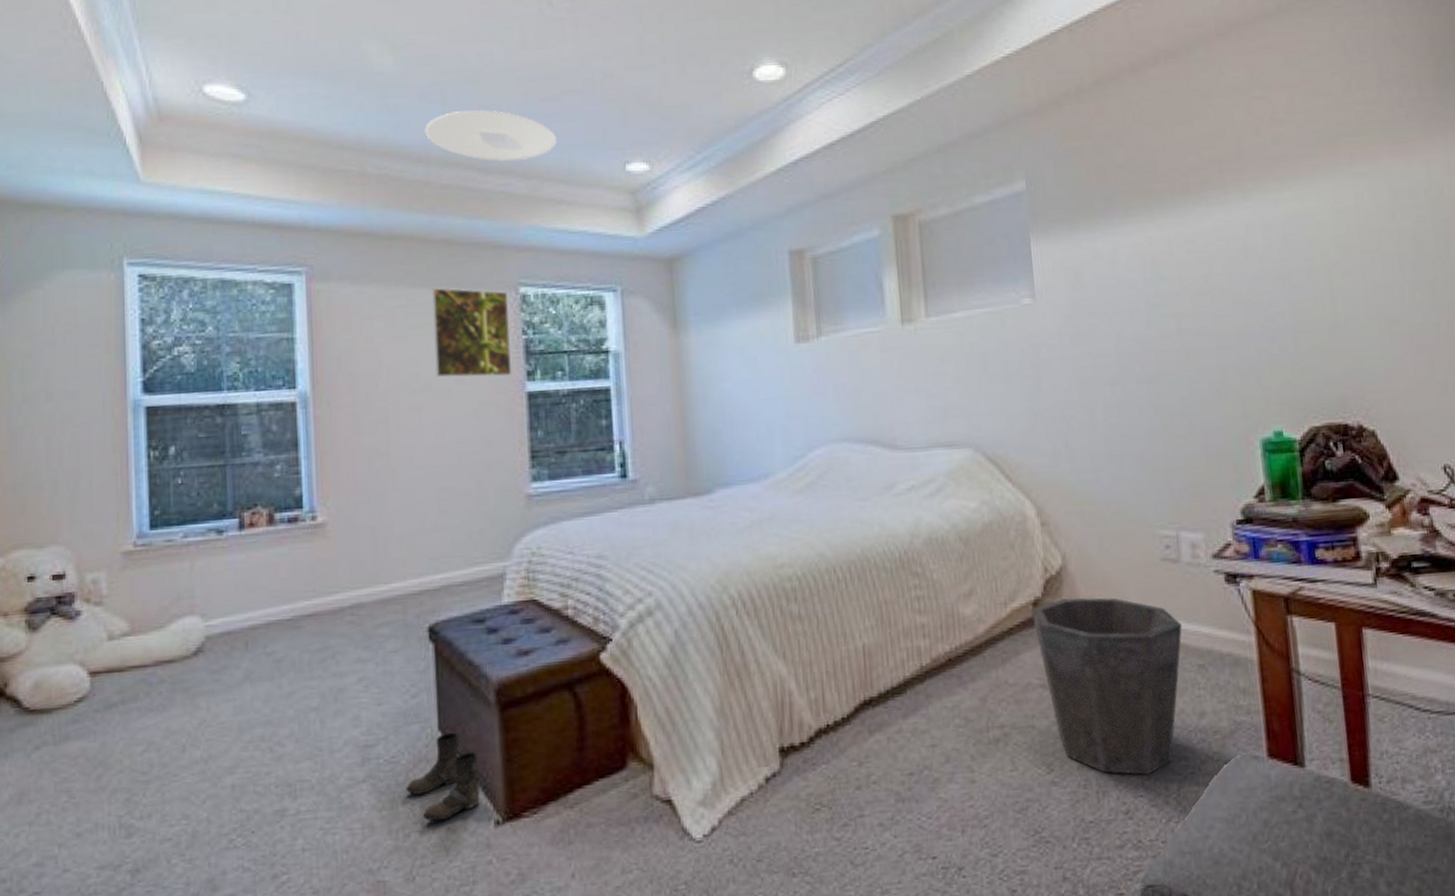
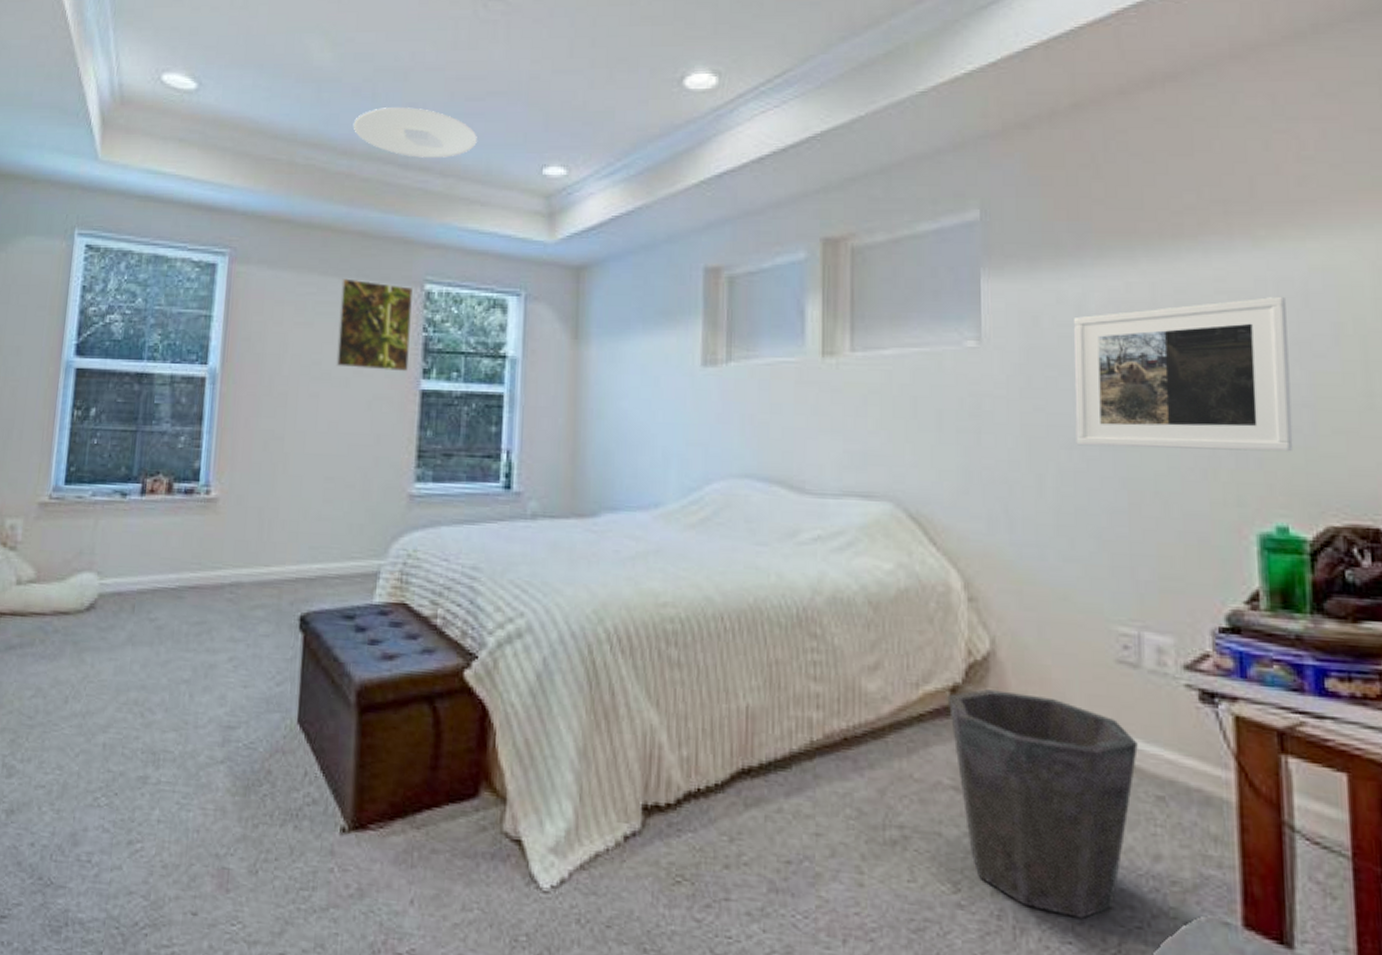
boots: present [406,731,480,822] -> none [260,726,332,818]
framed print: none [1109,239,1283,381] -> present [1074,296,1294,452]

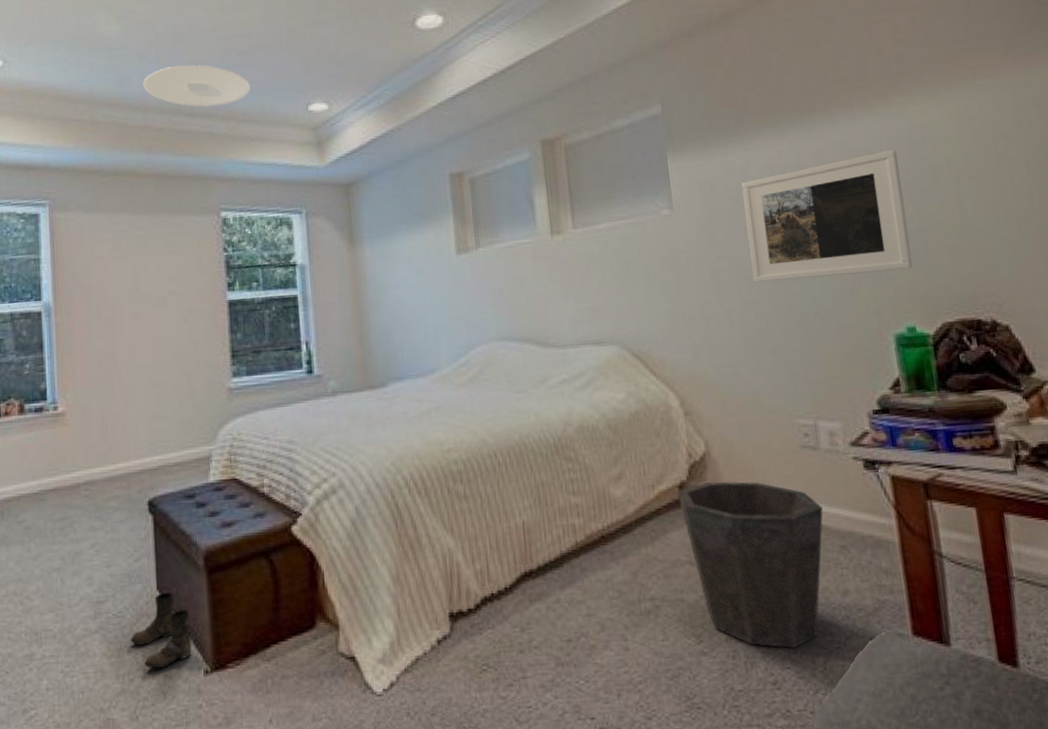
boots: none [260,726,332,818] -> present [130,591,192,669]
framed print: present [336,278,413,372] -> none [149,214,215,289]

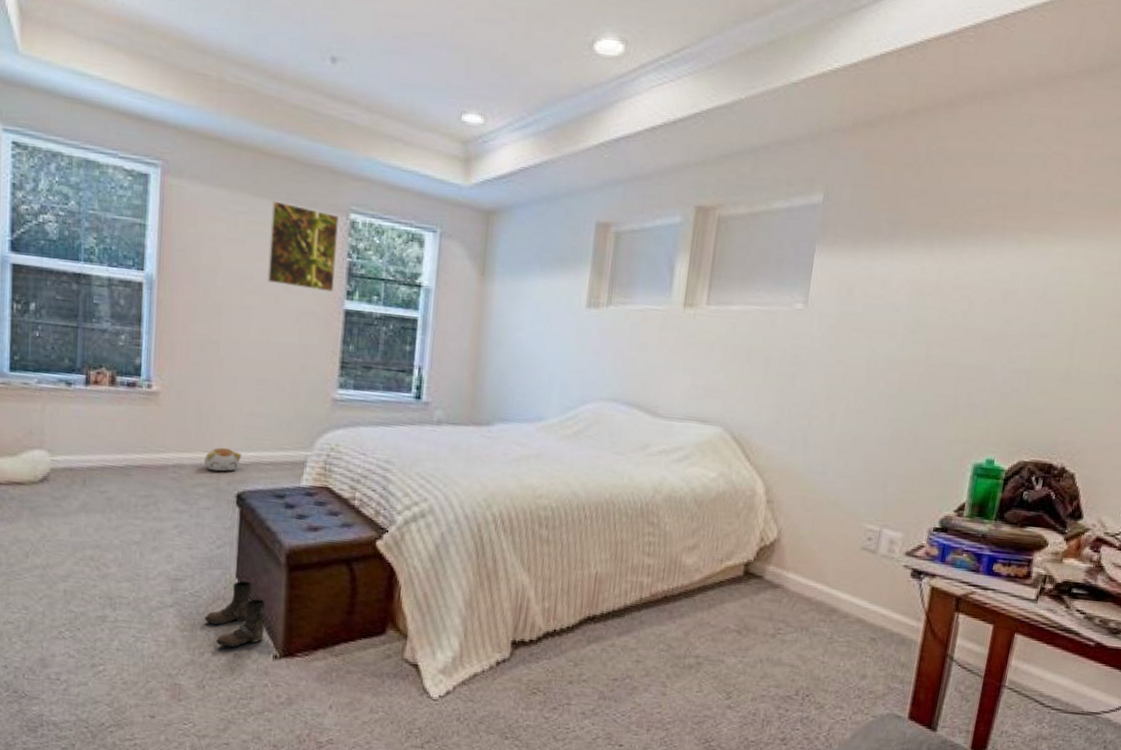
plush toy: none [113,456,149,482] -> present [204,448,242,472]
ceiling light: present [143,65,250,107] -> none [282,34,403,94]
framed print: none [149,214,215,289] -> present [267,201,339,293]
waste bin: present [677,481,823,648] -> none [741,565,865,714]
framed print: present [742,149,913,283] -> none [862,287,1031,406]

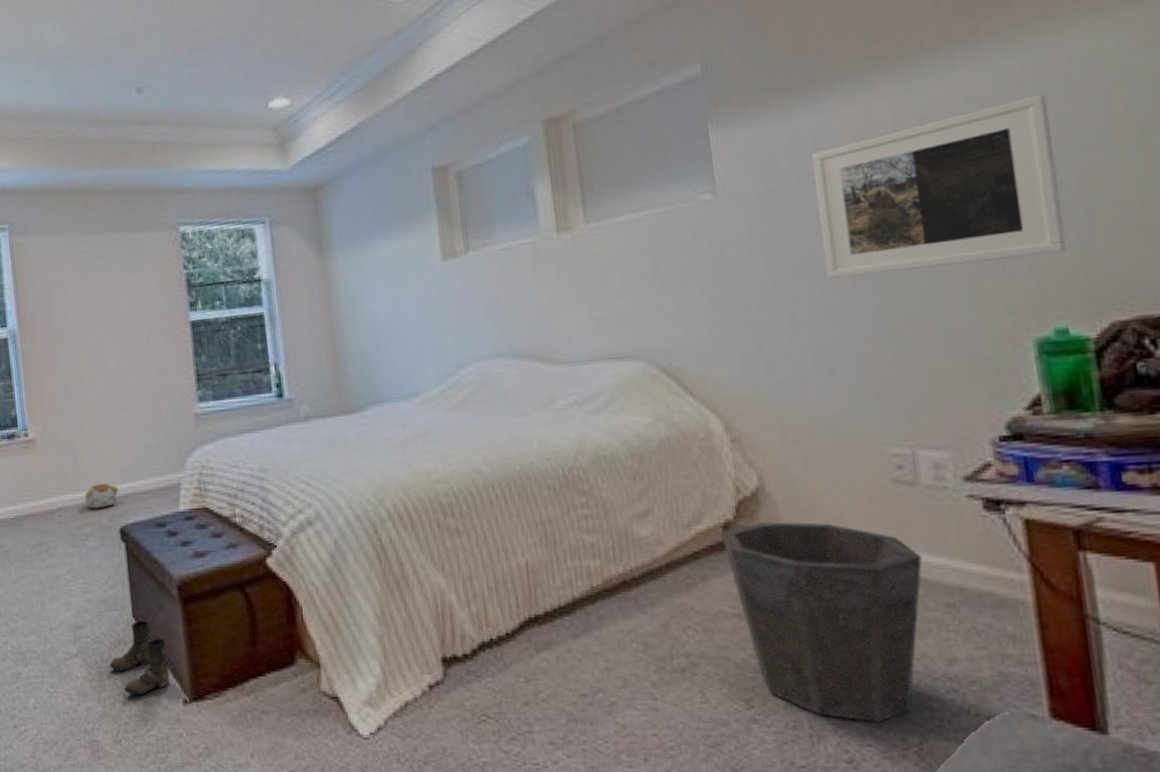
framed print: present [267,201,339,293] -> none [107,231,176,312]
waste bin: none [741,565,865,714] -> present [720,522,922,722]
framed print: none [862,287,1031,406] -> present [812,93,1067,279]

